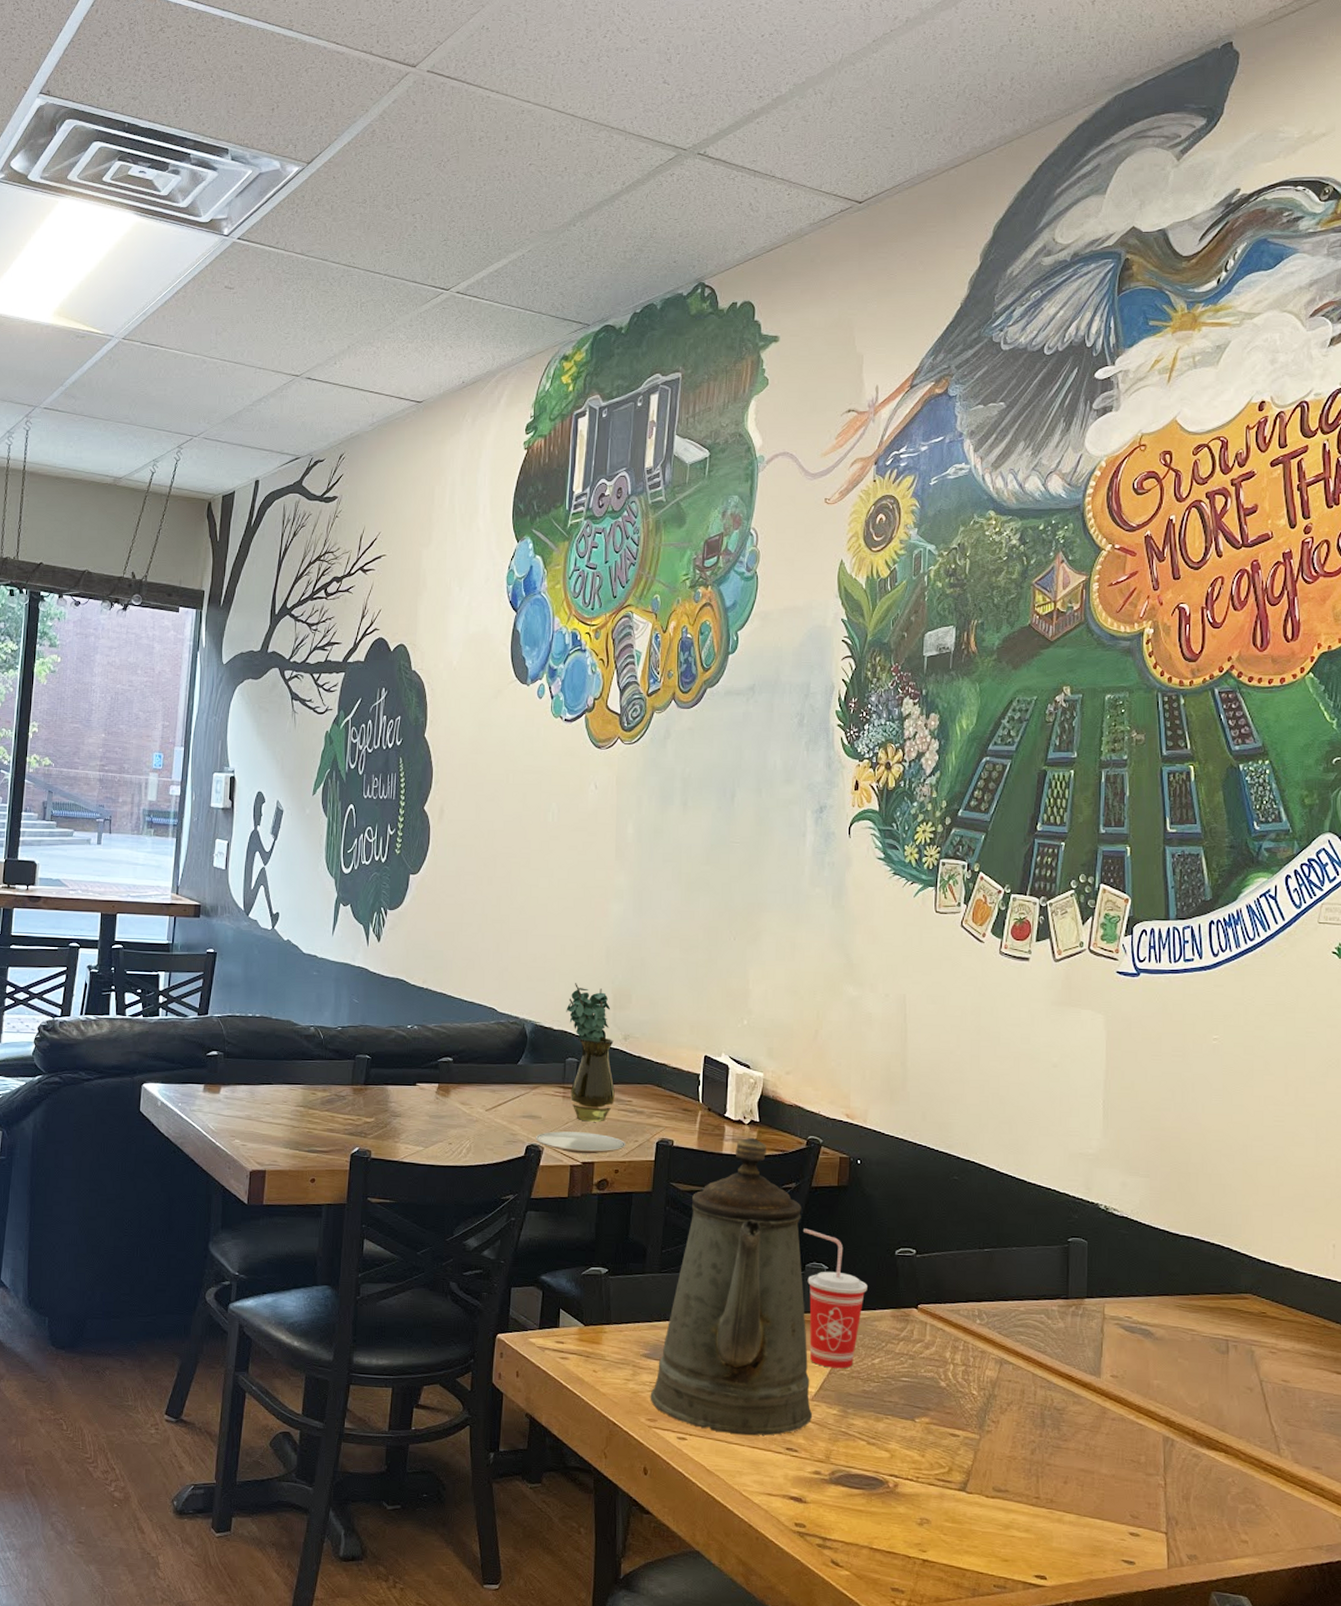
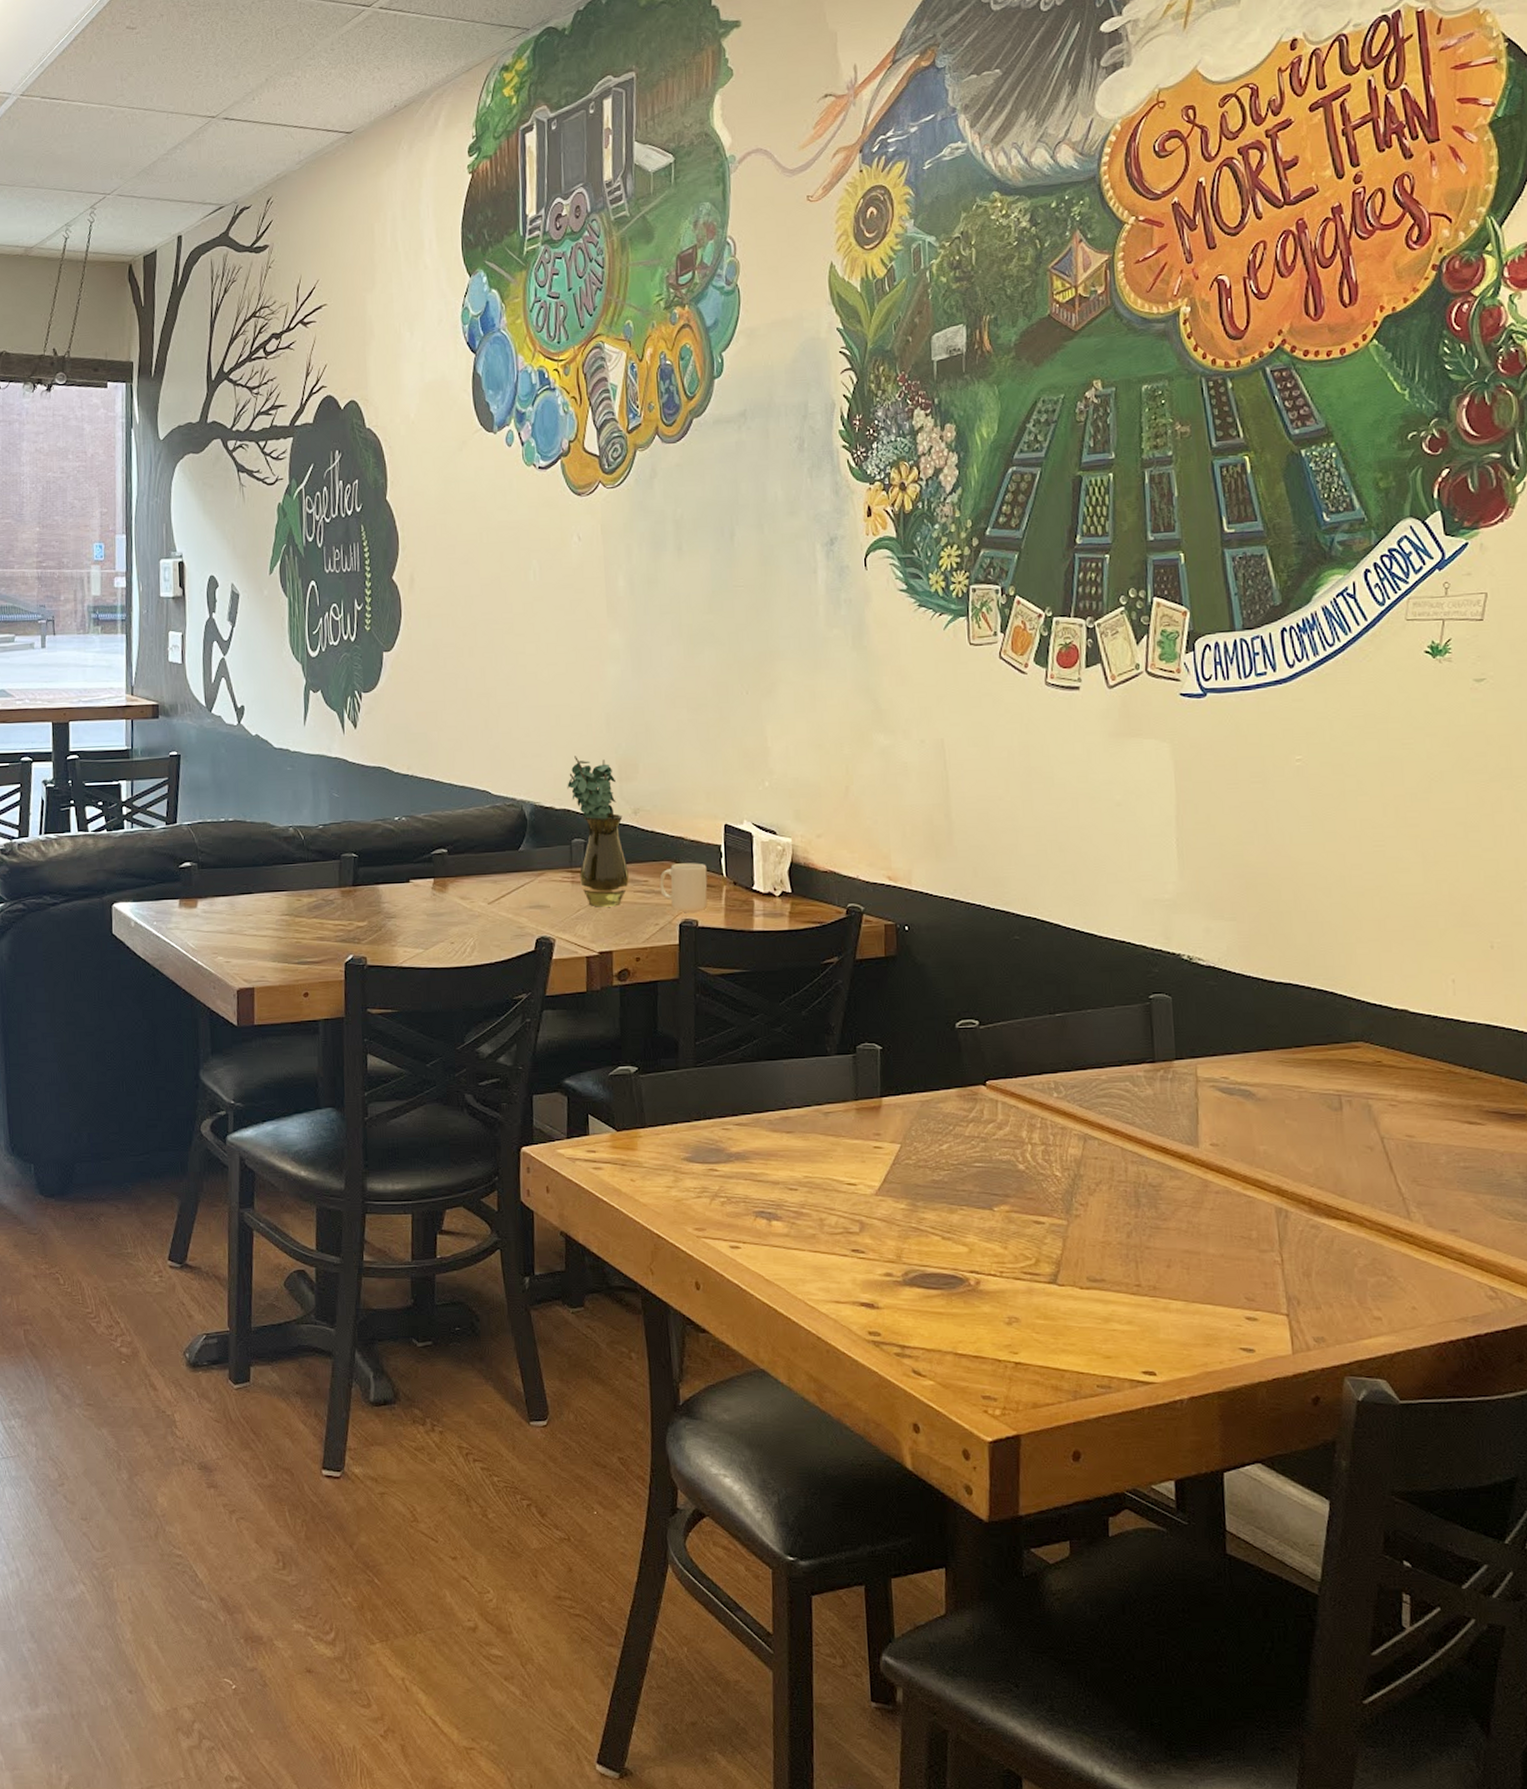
plate: present [535,1131,626,1154] -> none [545,919,646,943]
cup: none [642,1087,685,1133] -> present [659,863,708,912]
coffee pot: present [650,1137,812,1436] -> none [695,910,877,1239]
beverage cup: present [803,1228,868,1369] -> none [851,1006,928,1158]

